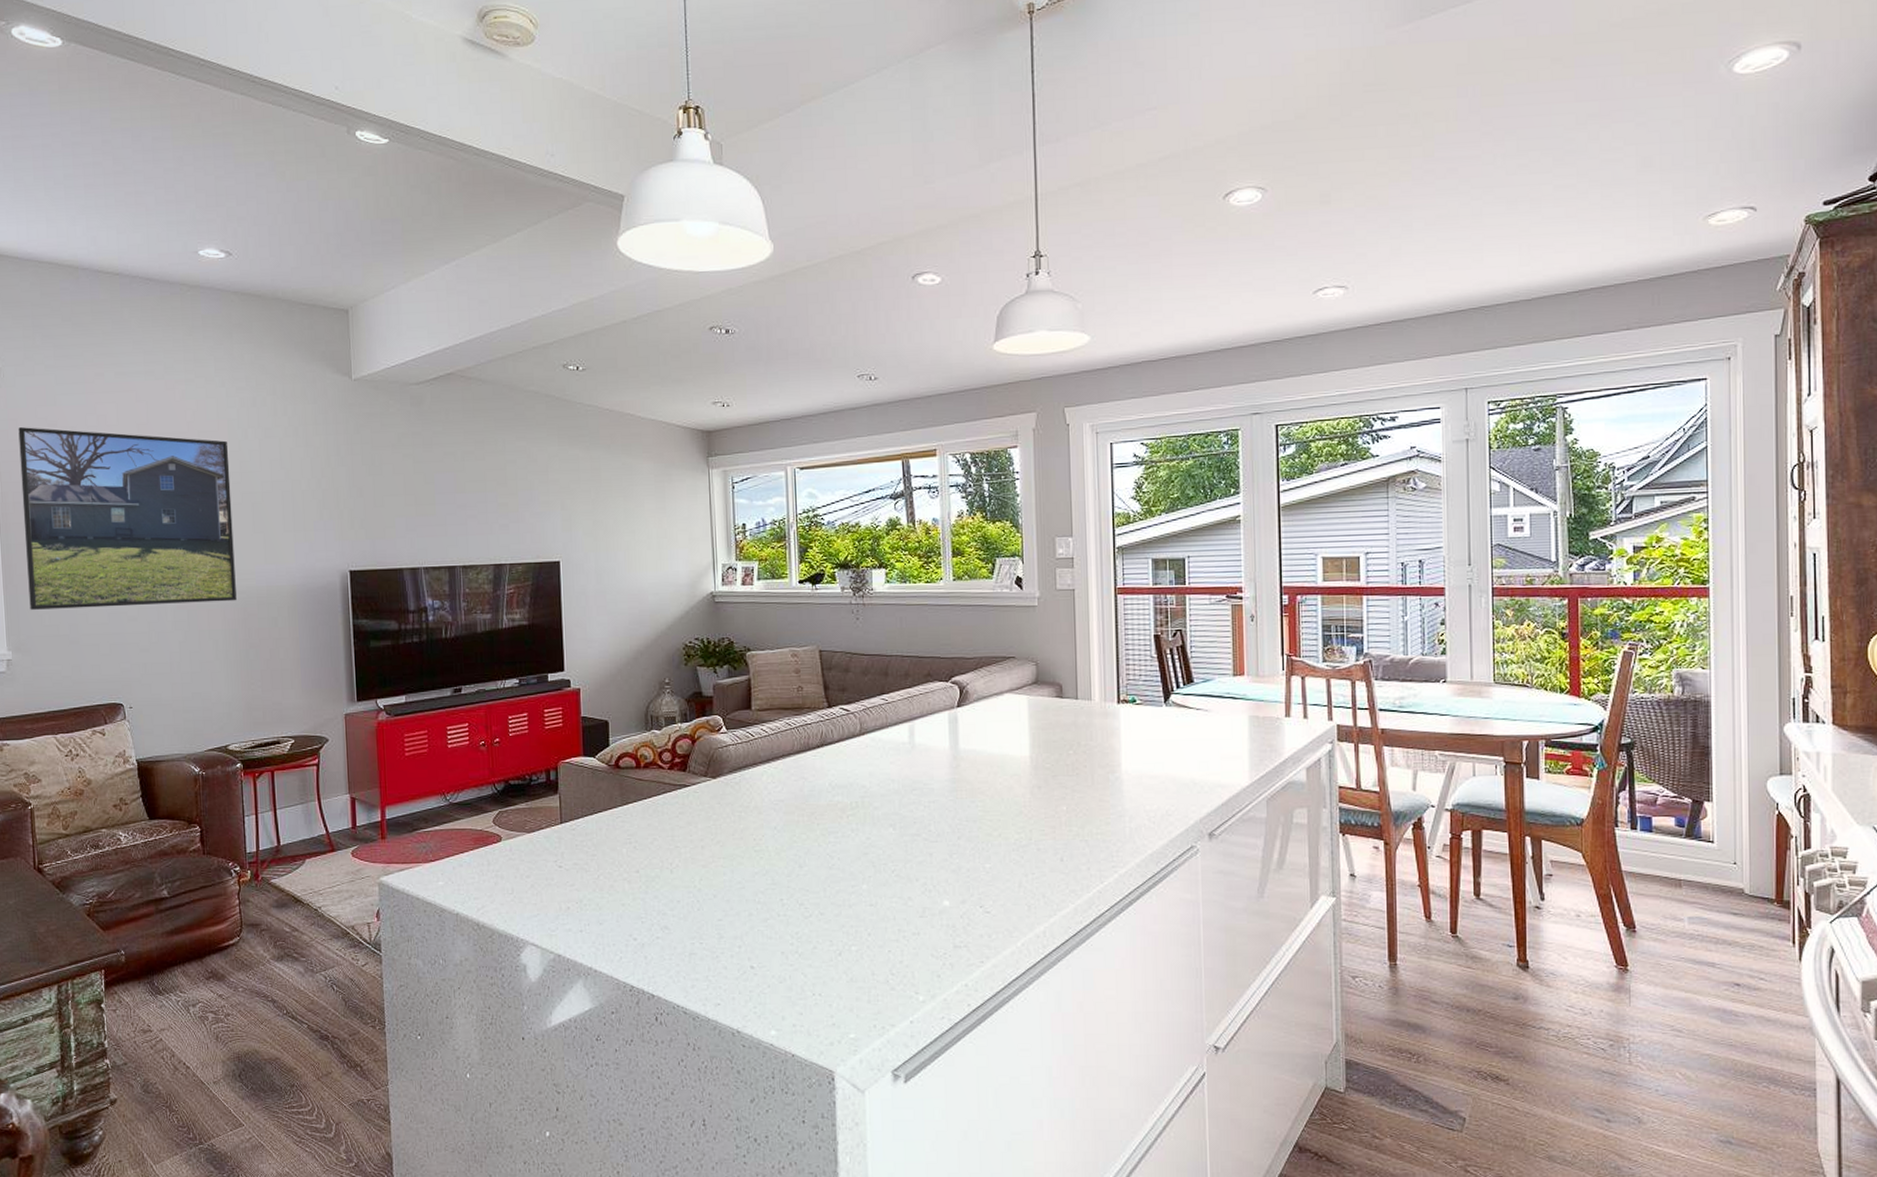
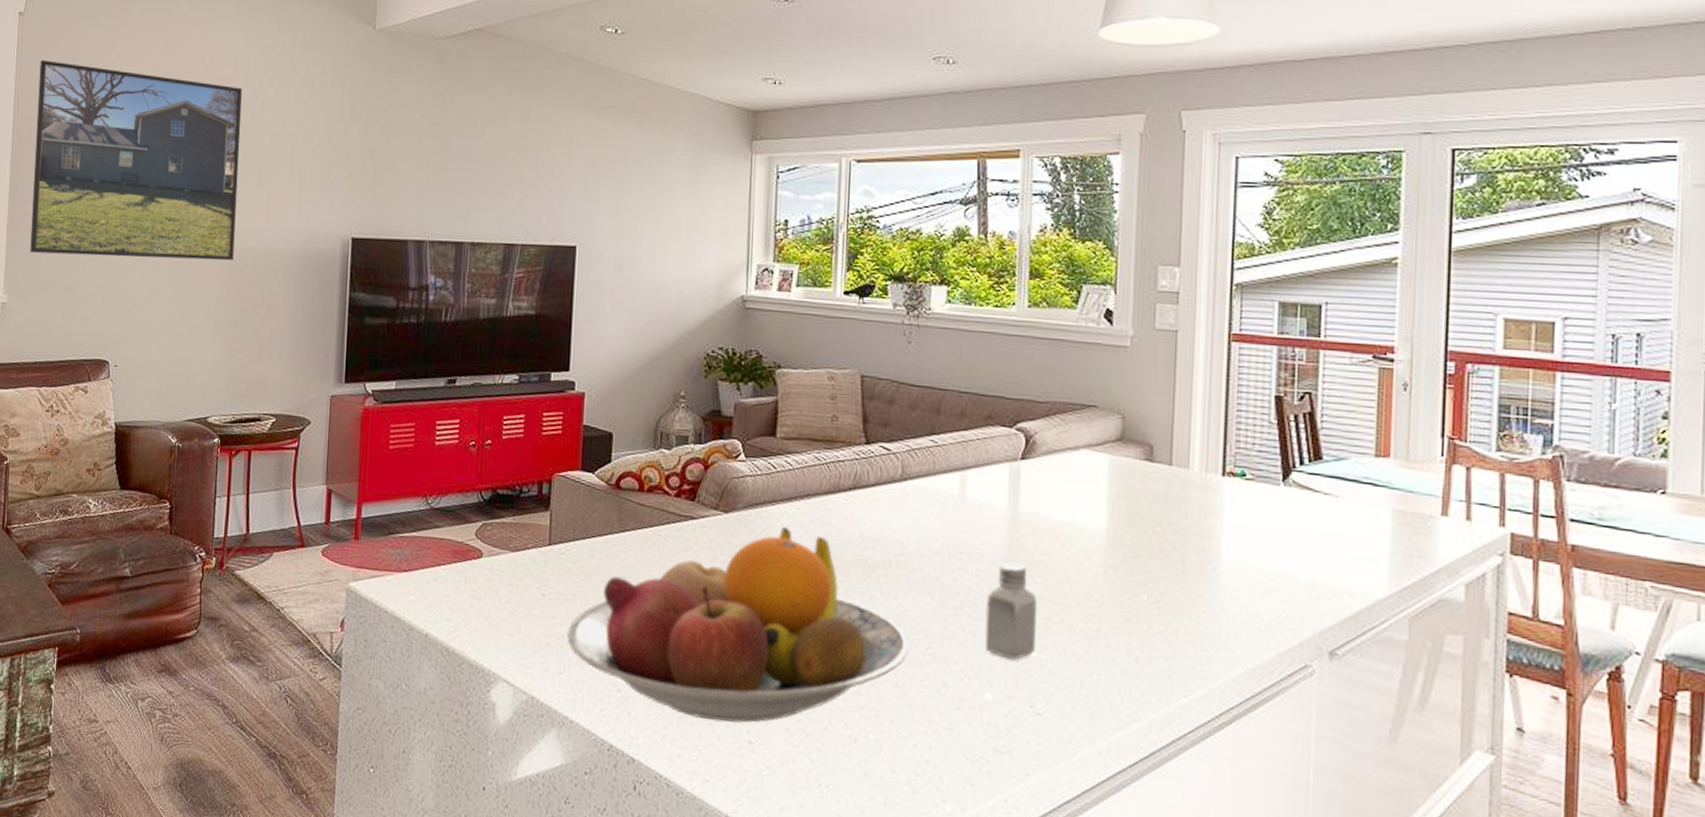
fruit bowl: none [584,785,878,954] -> present [567,527,909,723]
saltshaker: none [938,792,981,872] -> present [984,562,1037,661]

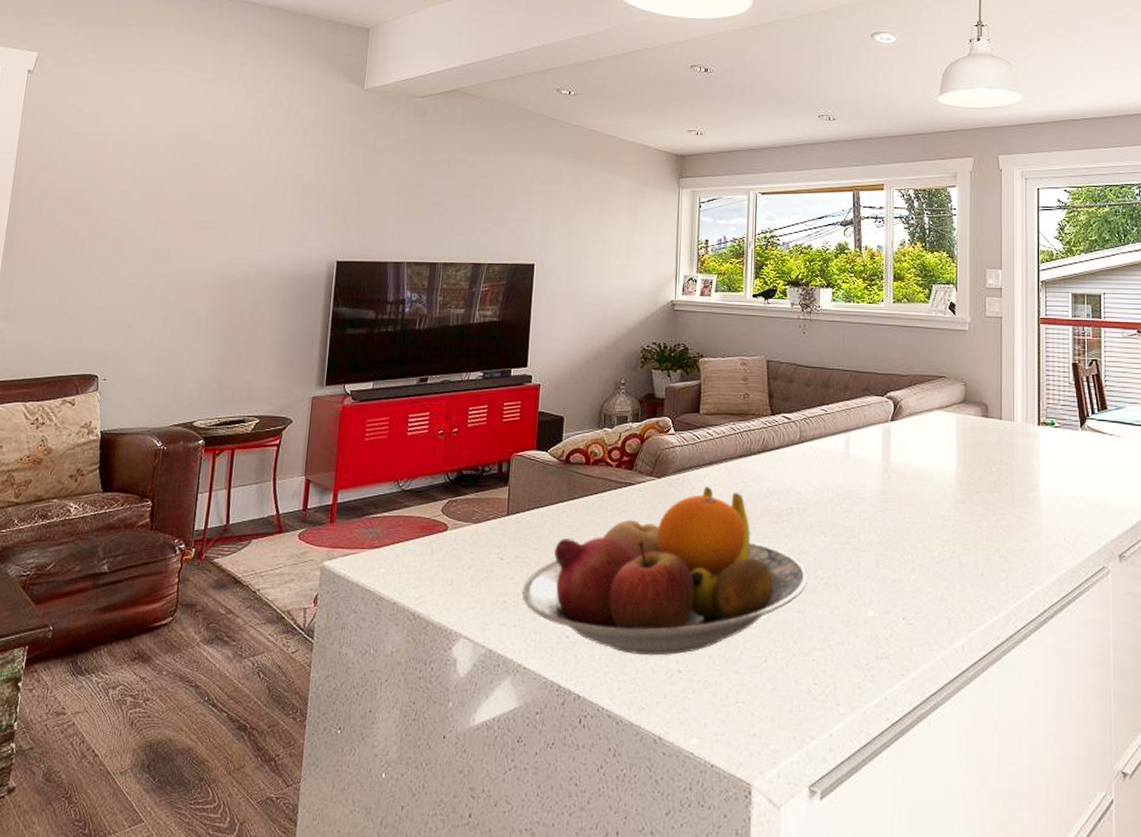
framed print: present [30,60,243,261] -> none [24,112,241,283]
saltshaker: present [984,562,1037,661] -> none [867,503,907,582]

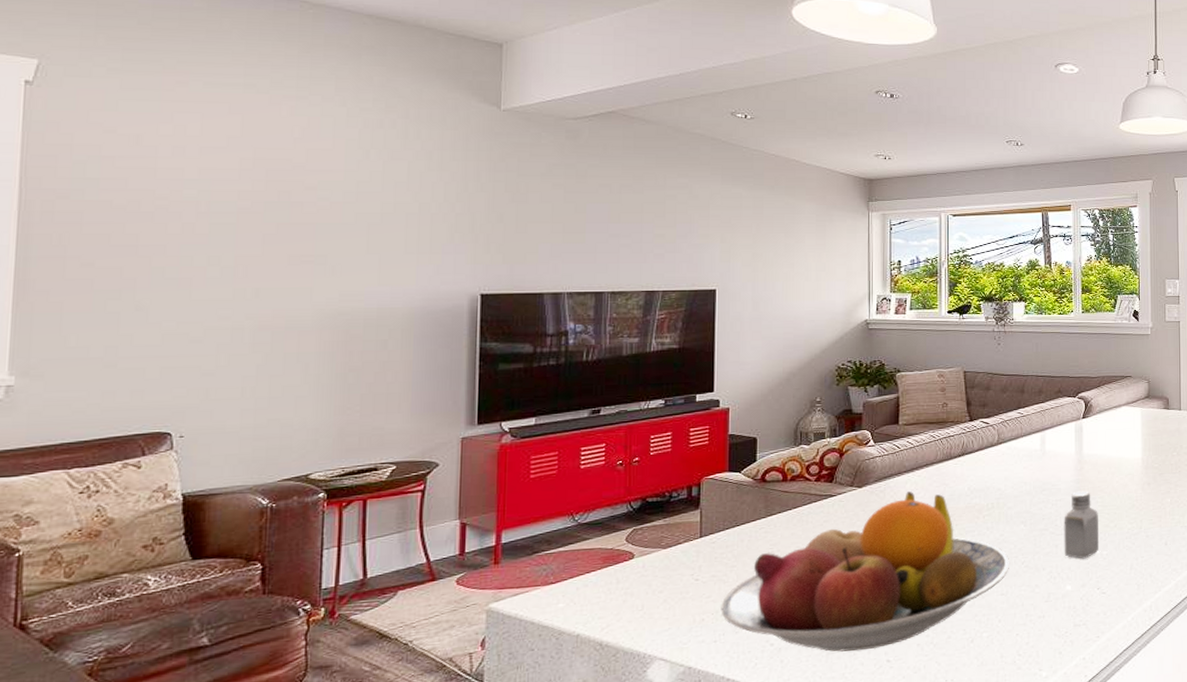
saltshaker: none [867,503,907,582] -> present [1064,491,1100,559]

